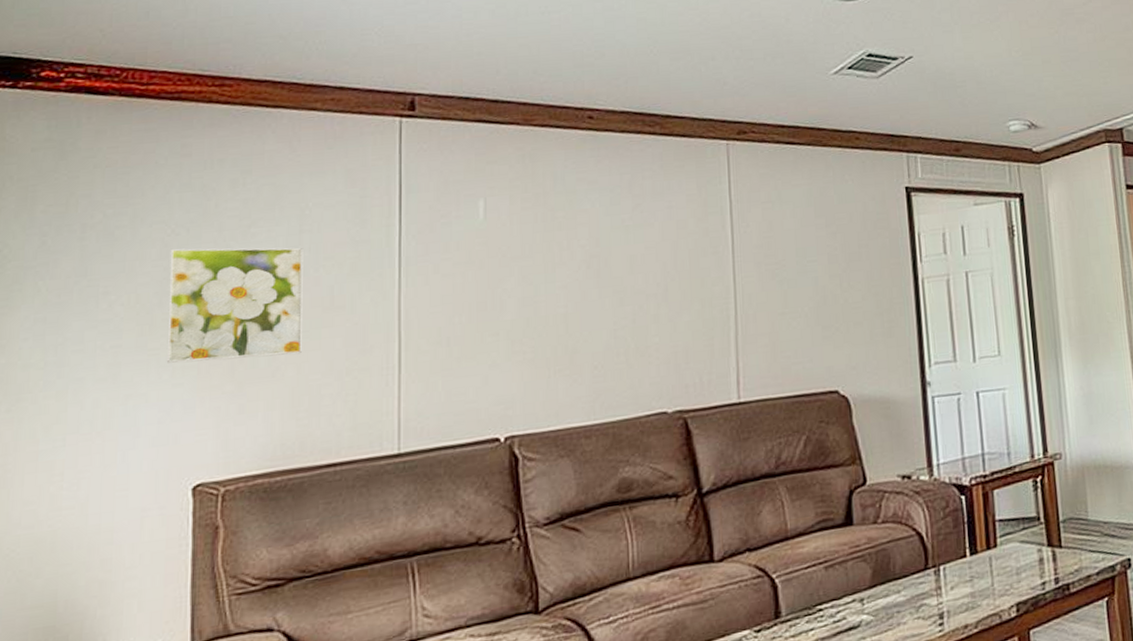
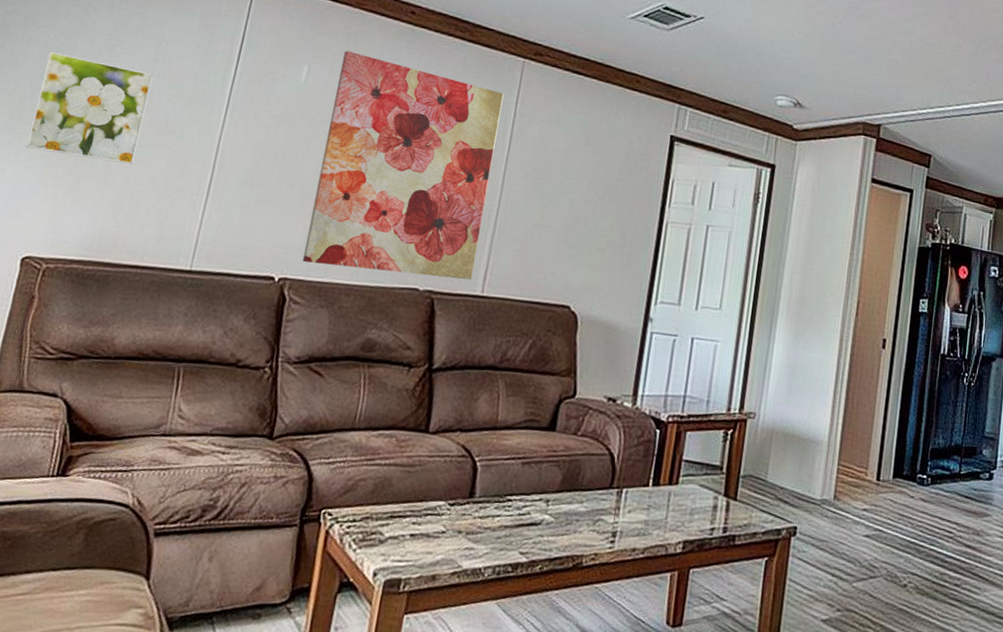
wall art: none [521,173,724,413] -> present [302,50,504,281]

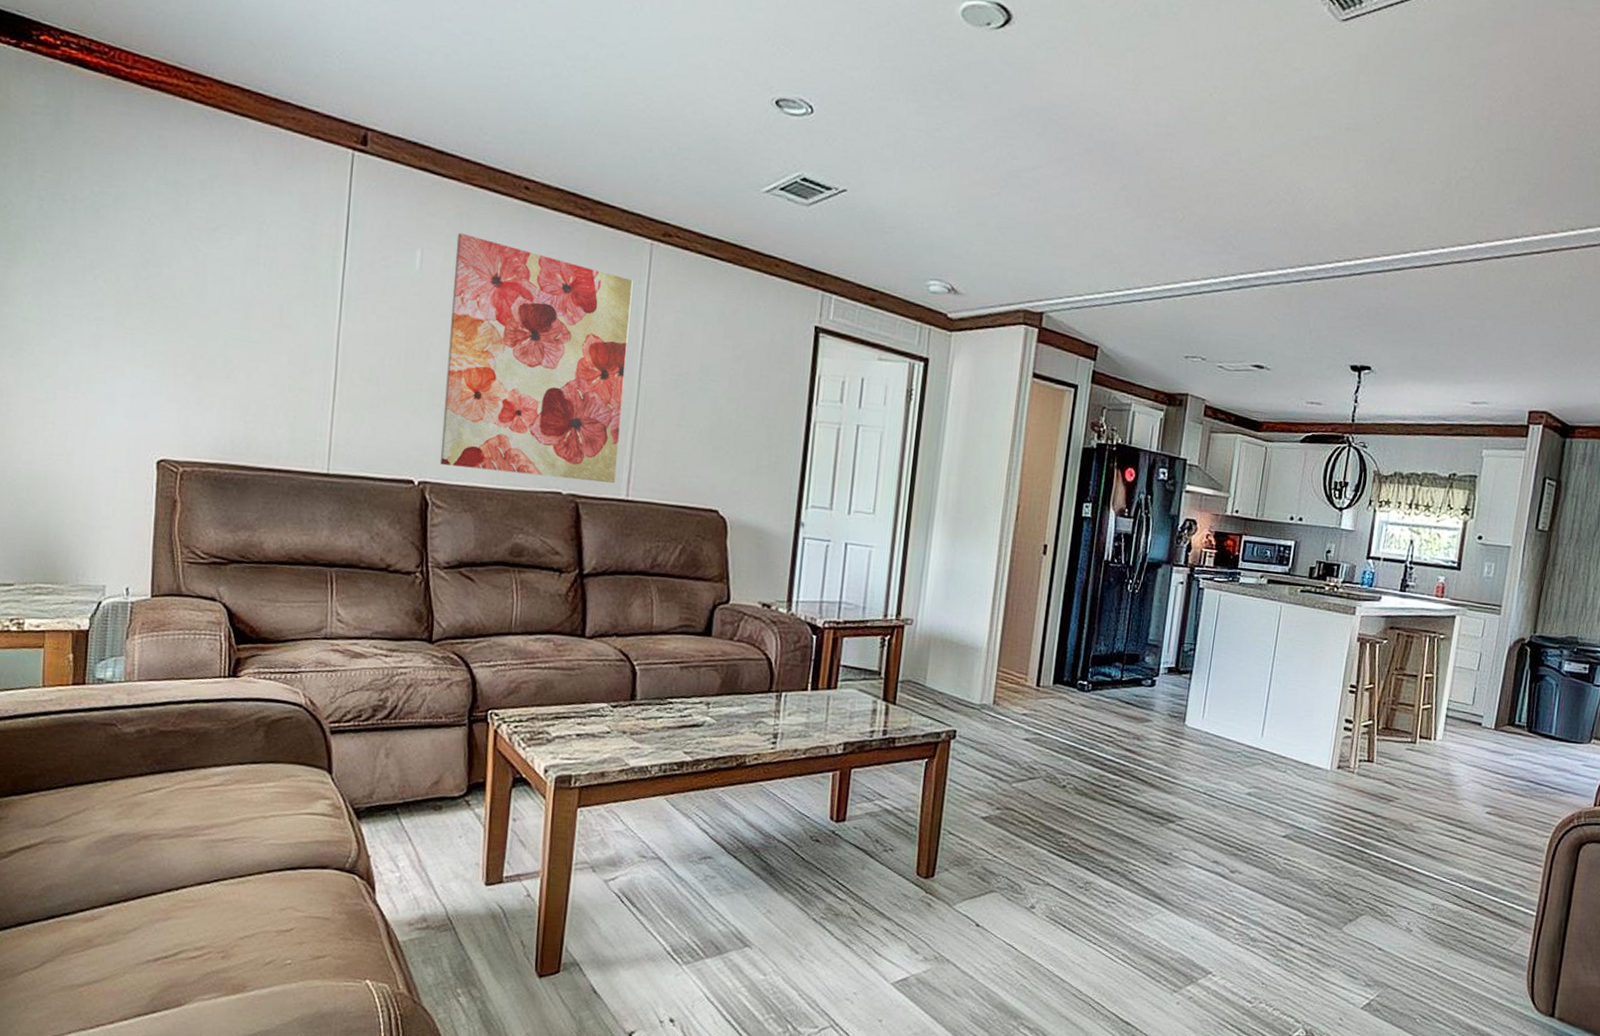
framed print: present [26,51,154,165] -> none [140,237,259,362]

